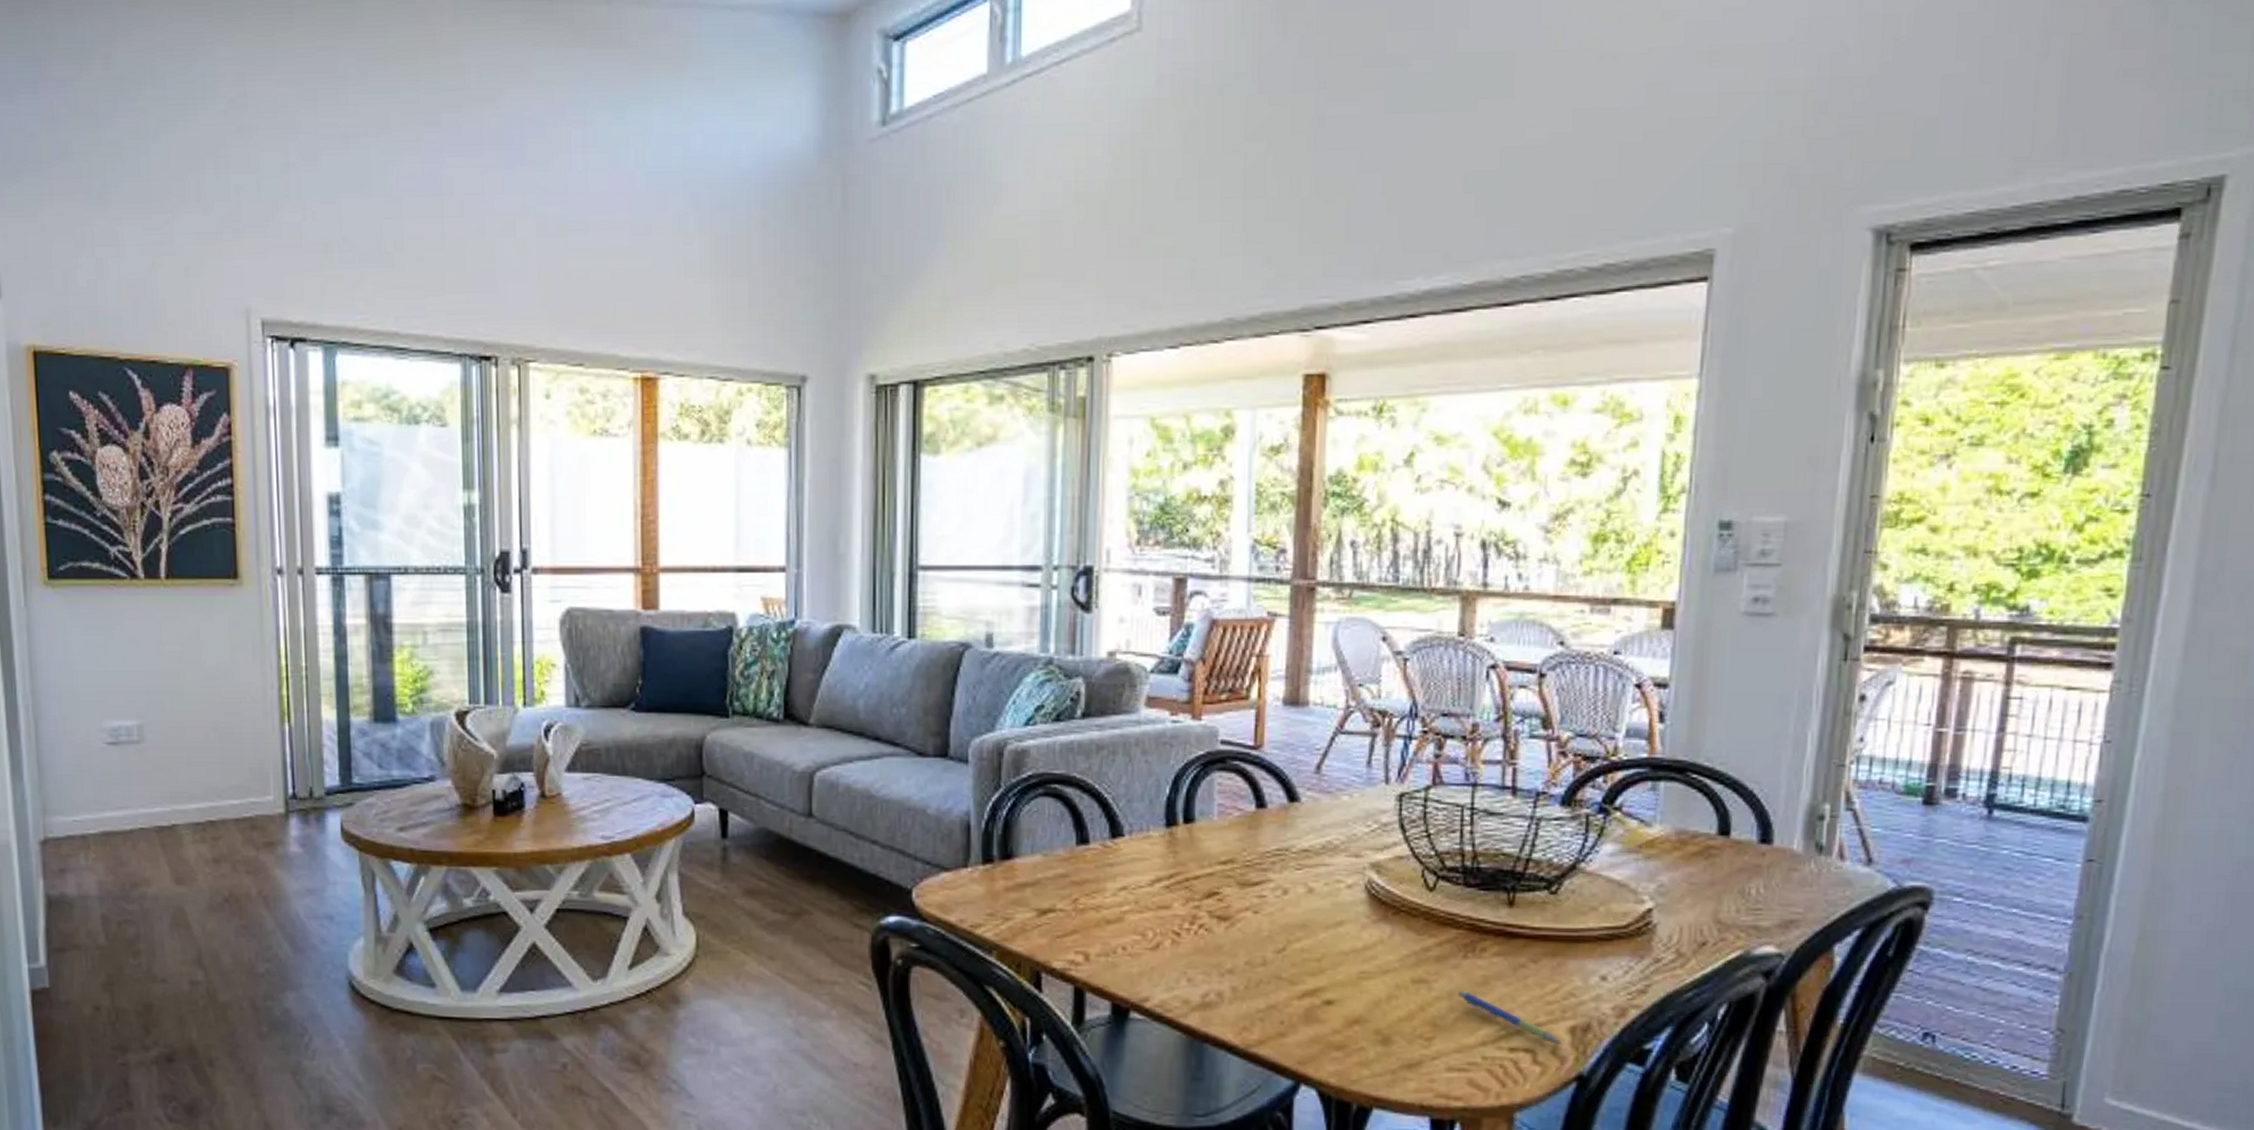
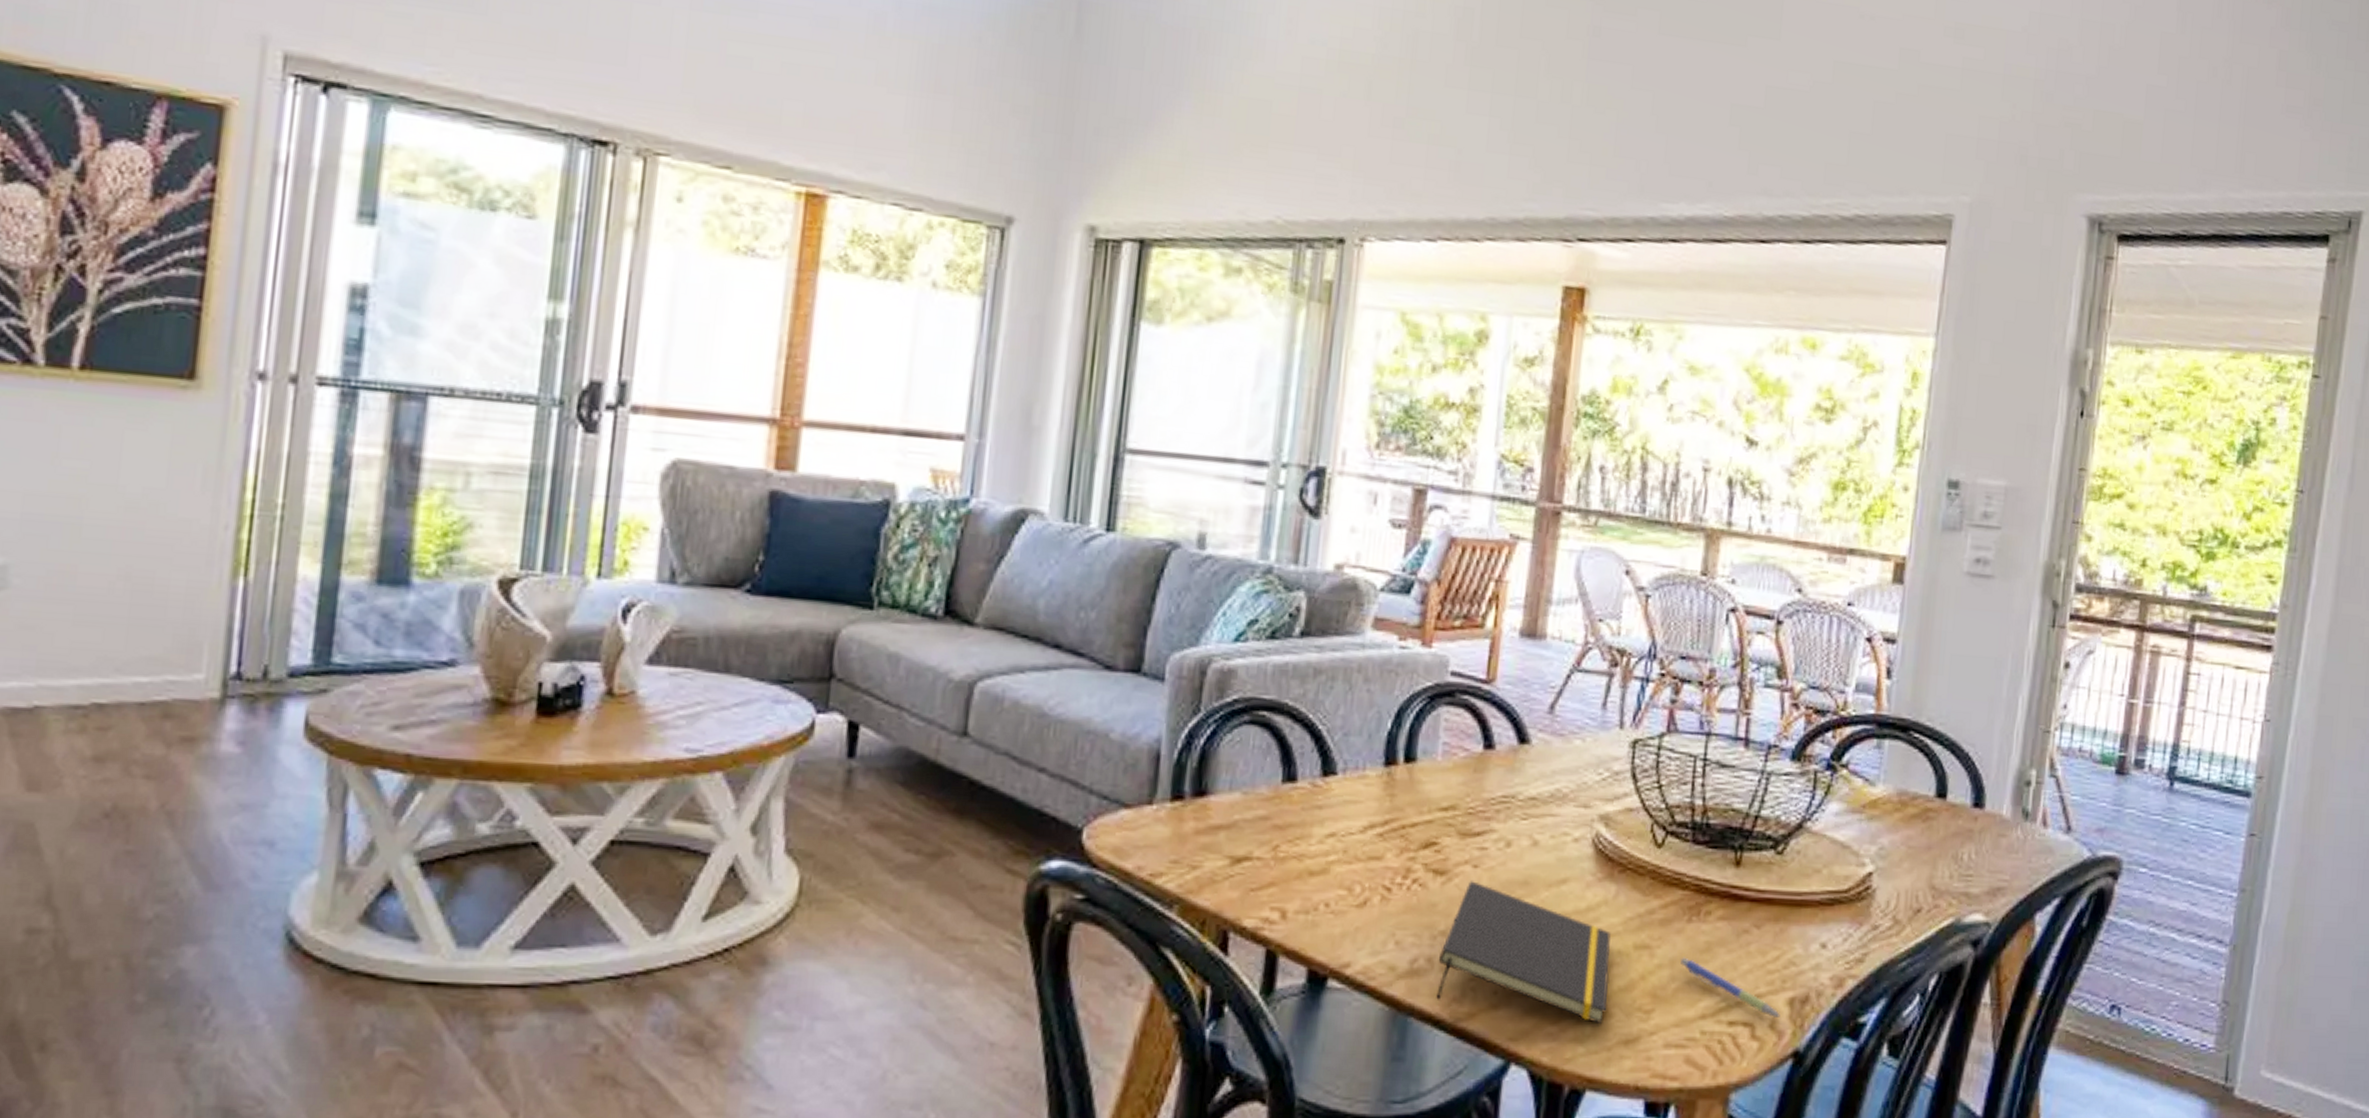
notepad: none [1227,925,1390,1051] -> present [1436,881,1612,1025]

